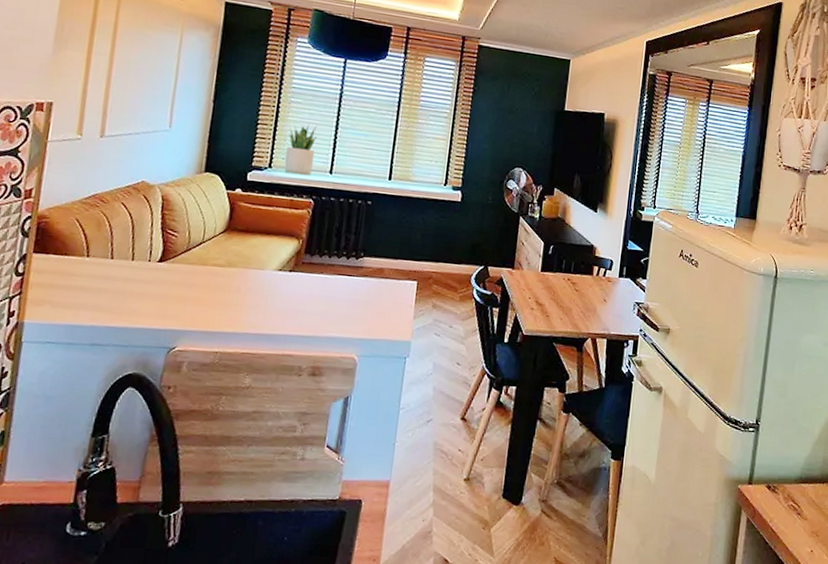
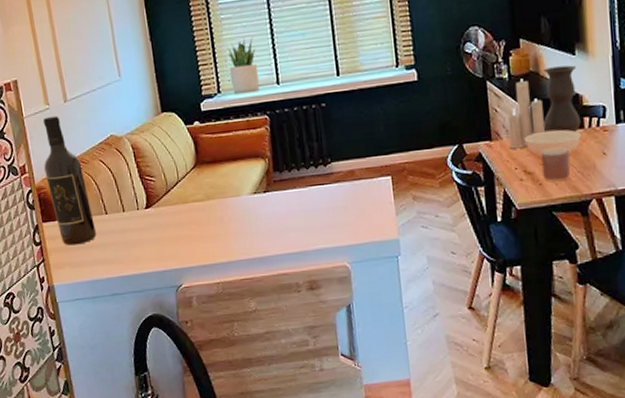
wine bottle: none [50,146,99,285] -> present [42,115,97,246]
candle: none [527,221,563,281] -> present [508,78,546,149]
bowl: none [541,270,590,296] -> present [524,129,582,160]
mug: none [550,286,577,317] -> present [540,147,571,182]
vase: none [560,217,596,277] -> present [543,65,581,132]

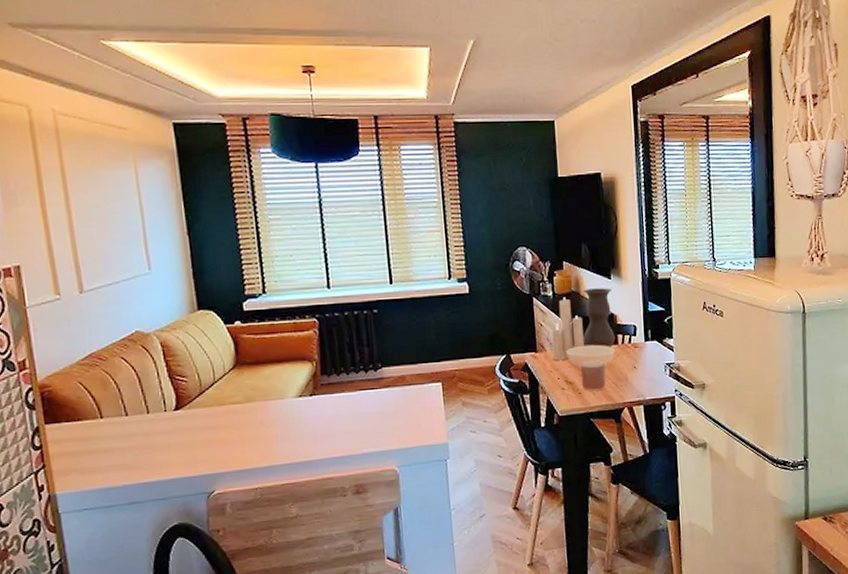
wine bottle: present [42,115,97,246] -> none [50,307,114,450]
planter: present [227,37,260,95] -> none [275,240,309,297]

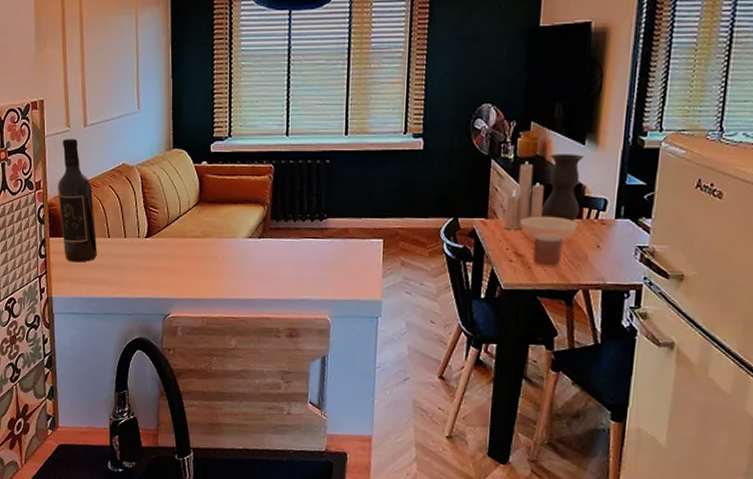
wine bottle: none [50,307,114,450] -> present [58,138,98,263]

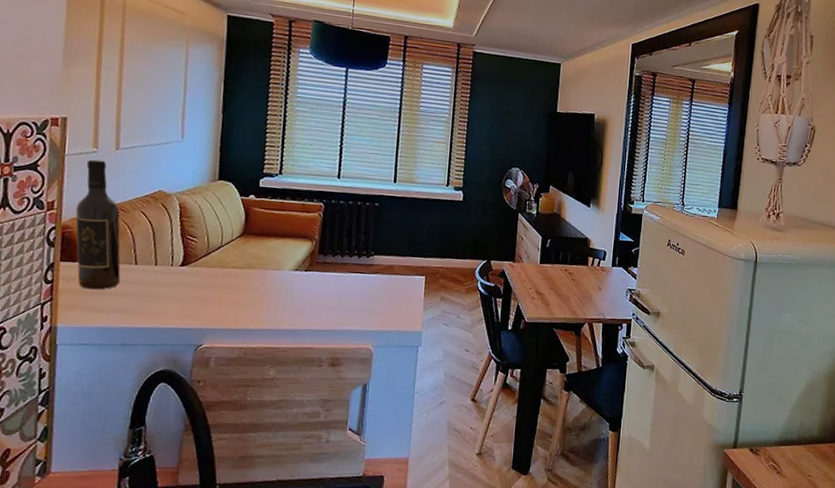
candle: present [504,161,544,230] -> none [528,217,559,273]
bowl: present [519,215,579,244] -> none [540,261,585,285]
mug: present [532,234,564,268] -> none [550,276,574,305]
vase: present [542,154,585,221] -> none [558,213,590,267]

